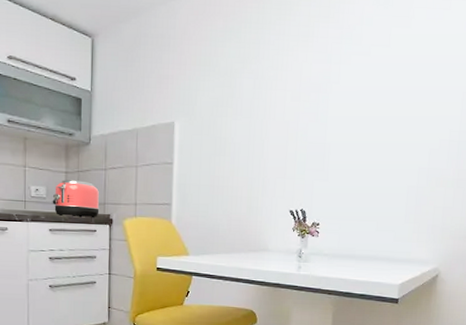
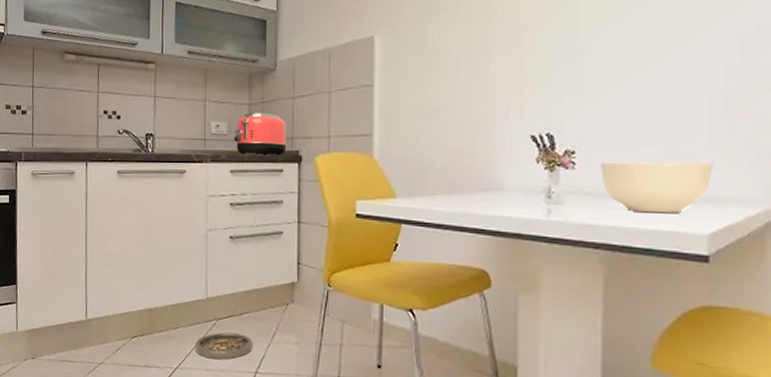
bowl: none [335,232,406,270] -> present [599,162,713,214]

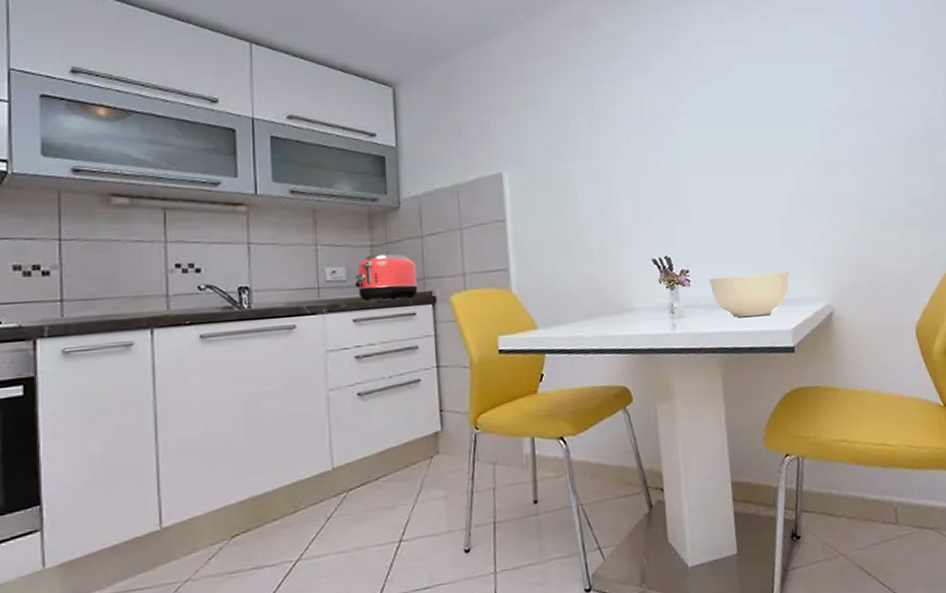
pet bowl: present [195,332,252,360] -> none [320,501,394,539]

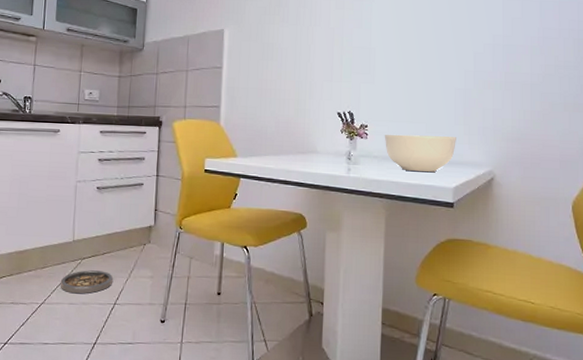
pet bowl: none [320,501,394,539] -> present [60,270,113,294]
toaster: present [355,254,418,302] -> none [104,83,151,121]

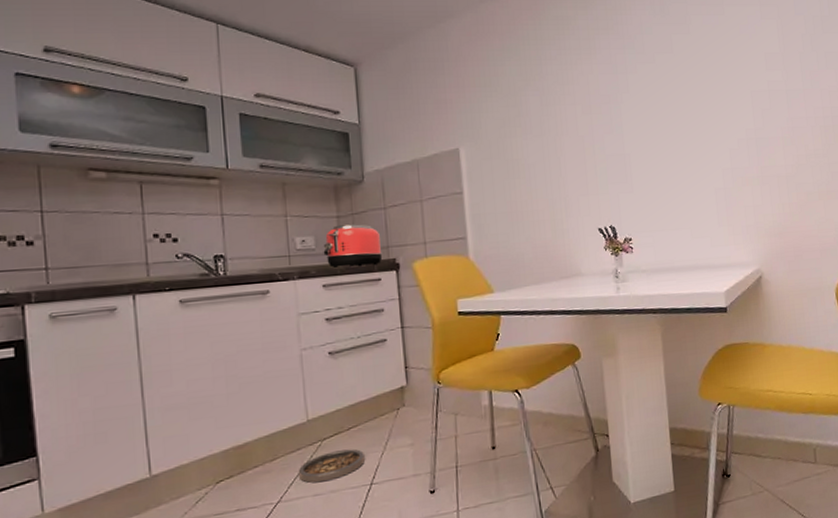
toaster: none [104,83,151,121] -> present [323,224,383,269]
bowl: present [384,134,456,173] -> none [650,239,722,281]

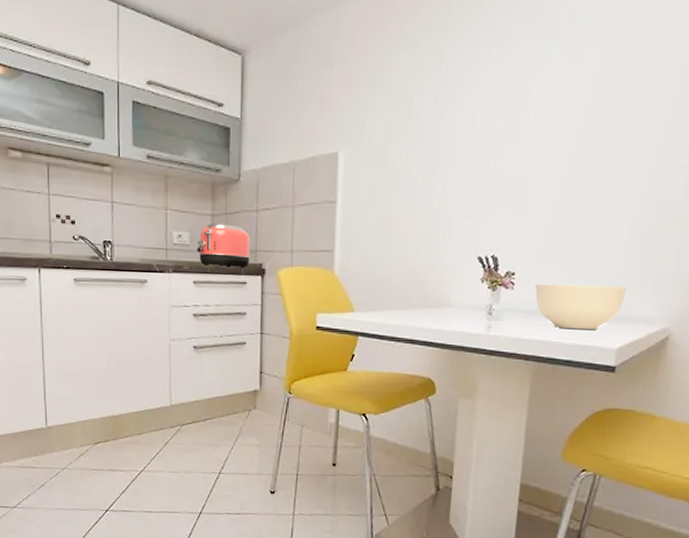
pet bowl: present [298,449,365,483] -> none [159,437,216,463]
bowl: none [650,239,722,281] -> present [535,283,626,330]

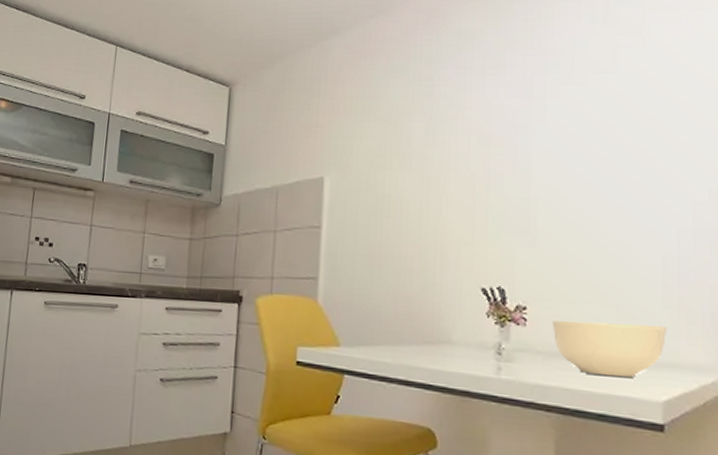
toaster: present [196,223,251,268] -> none [171,248,229,295]

